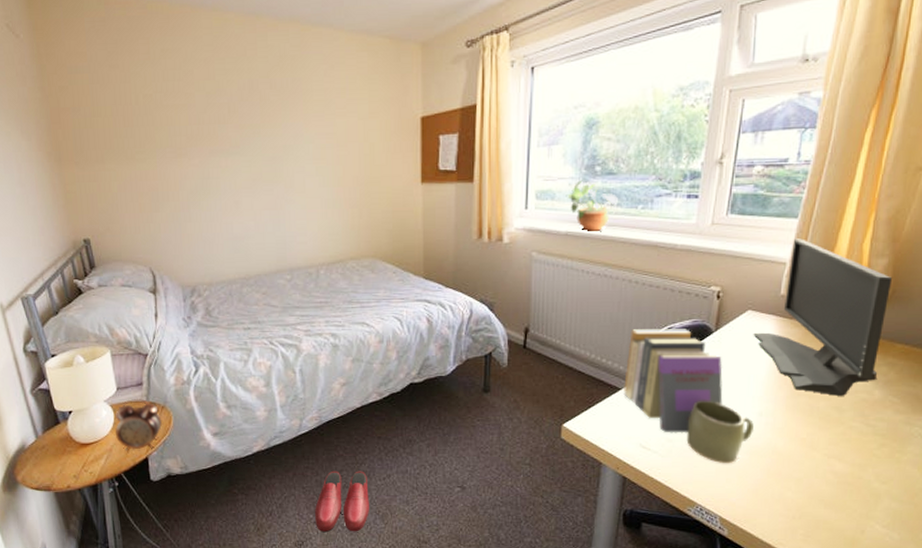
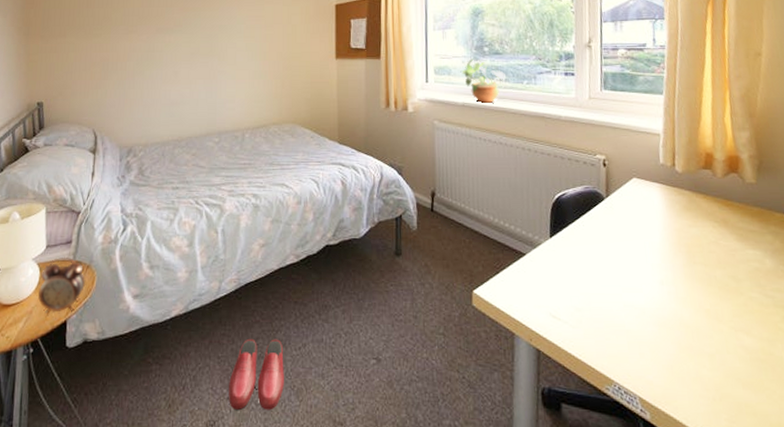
books: present [624,329,723,433] -> none [528,194,624,302]
mug: present [686,400,755,463] -> none [593,267,659,336]
computer monitor: present [753,238,893,396] -> none [641,112,765,265]

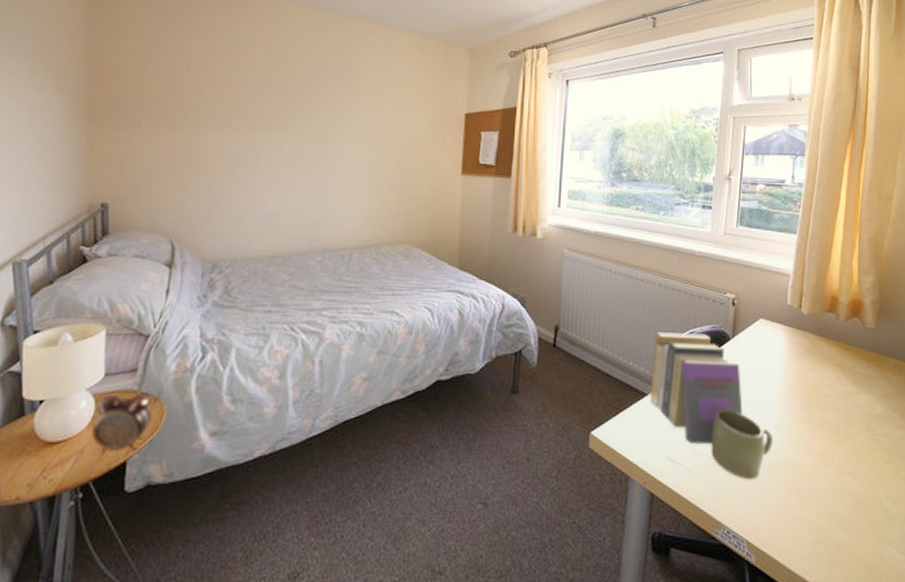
slippers: present [229,338,284,411] -> none [316,481,382,560]
potted plant: present [460,59,506,103] -> none [595,184,642,233]
books: none [528,194,624,302] -> present [650,332,743,445]
mug: none [593,267,659,336] -> present [711,409,774,479]

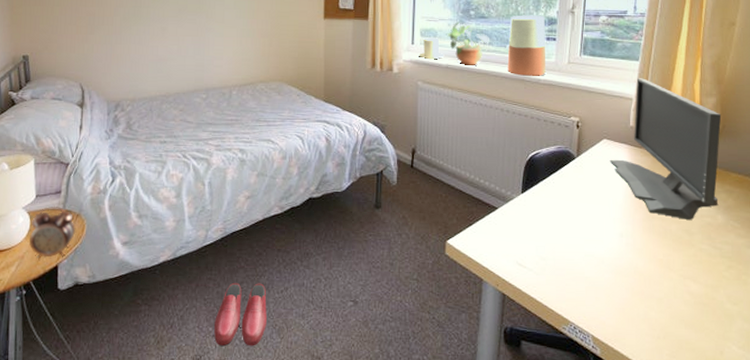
slippers: none [316,481,382,560] -> present [214,282,267,346]
candle: none [565,200,593,226] -> present [419,37,445,60]
potted plant: none [595,184,642,233] -> present [446,22,489,65]
books: present [650,332,743,445] -> none [500,153,588,252]
vase: none [660,179,700,248] -> present [507,15,545,77]
mug: present [711,409,774,479] -> none [557,220,617,282]
computer monitor: none [766,253,880,409] -> present [609,78,722,220]

